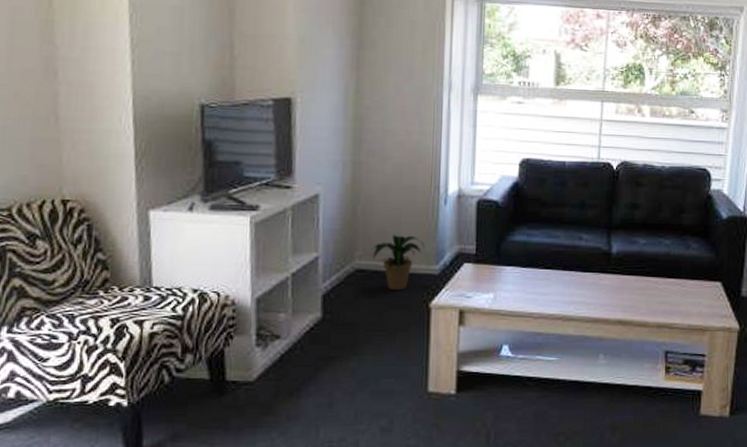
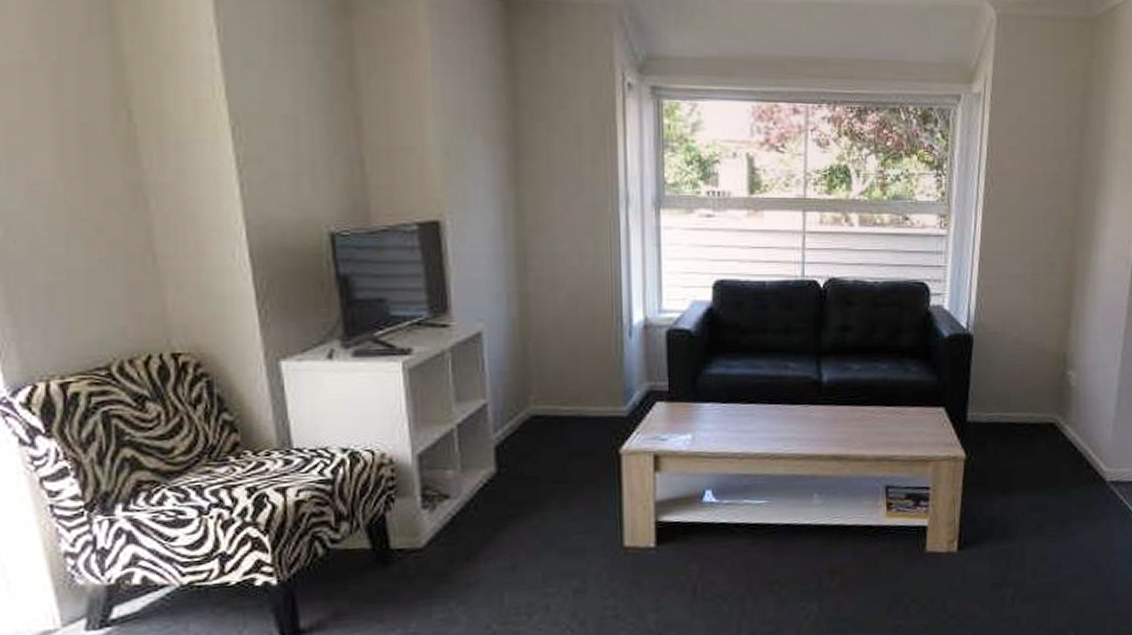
potted plant: present [372,235,424,291] -> none [550,374,609,437]

